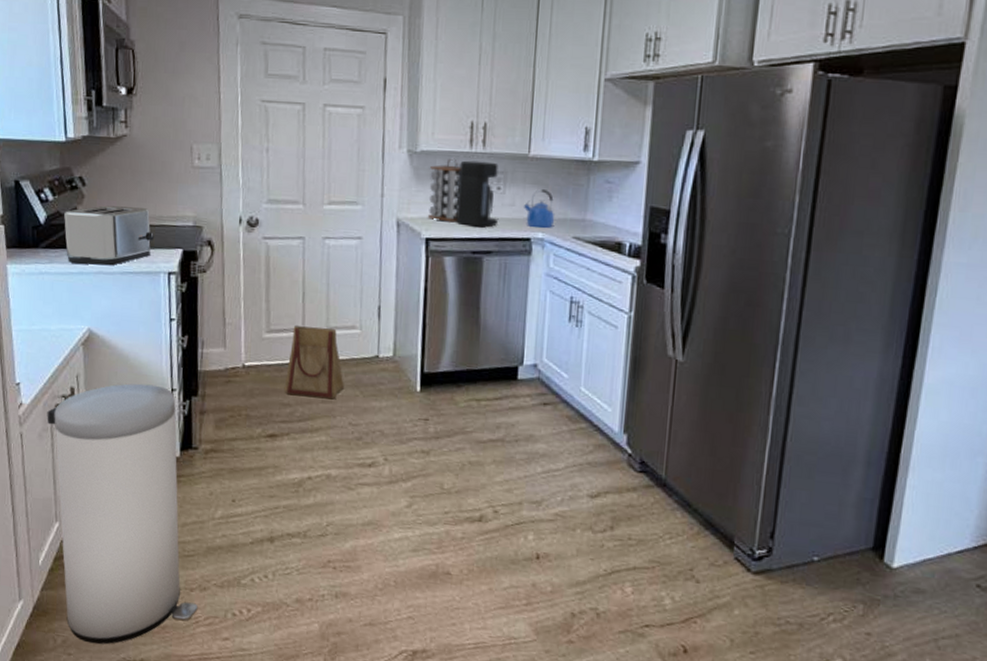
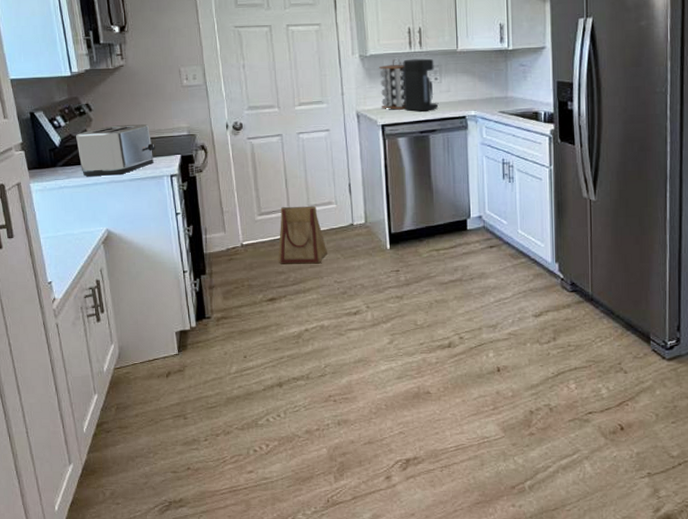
pedal bin: present [47,383,198,644] -> none [78,269,224,492]
kettle: present [523,188,555,228] -> none [457,75,484,107]

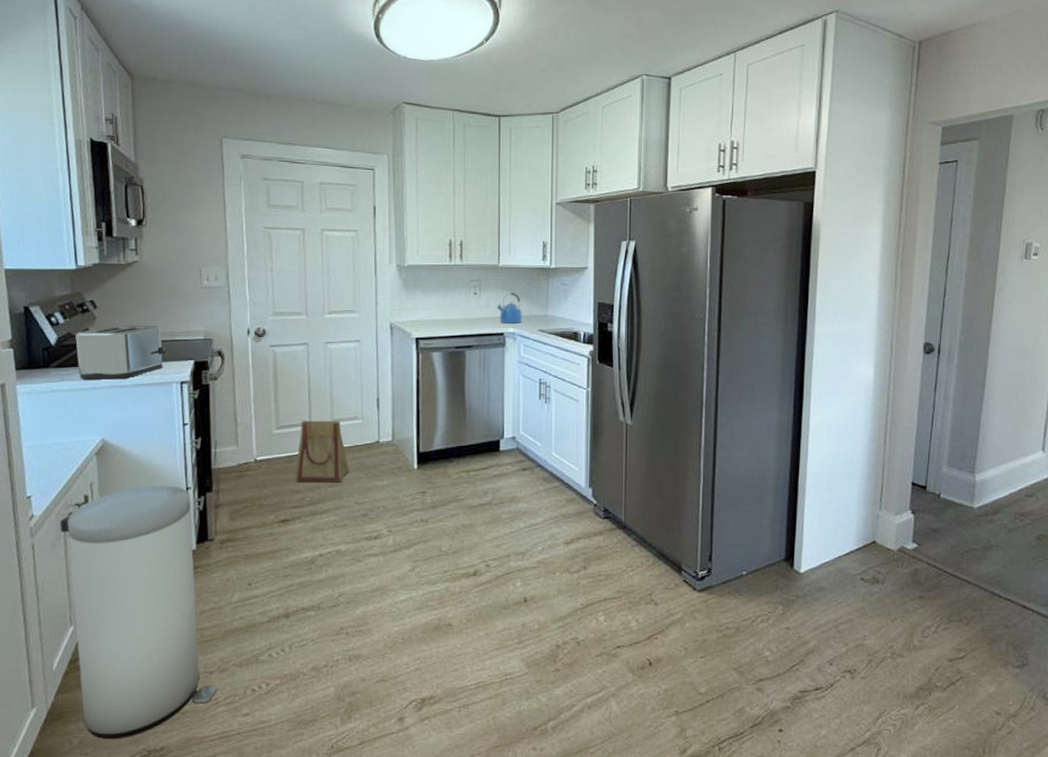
pedal bin: none [78,269,224,492] -> present [60,485,218,740]
spice rack: present [379,58,407,110] -> none [417,270,443,323]
coffee maker: present [403,58,439,112] -> none [441,272,477,326]
kettle: none [457,75,484,107] -> present [496,292,523,324]

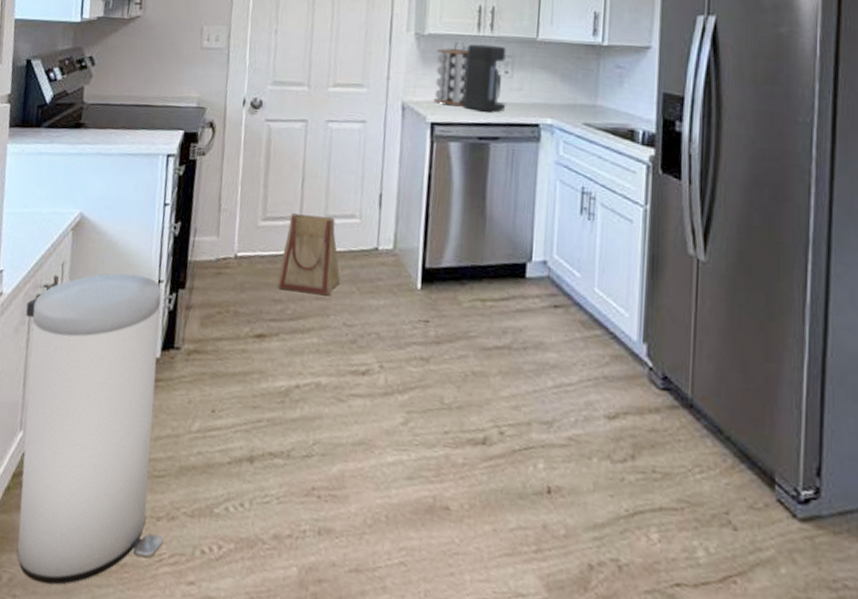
toaster: present [75,325,167,380] -> none [67,85,158,147]
spice rack: none [417,270,443,323] -> present [434,41,469,107]
coffee maker: none [441,272,477,326] -> present [462,44,506,112]
kettle: present [496,292,523,324] -> none [531,73,565,114]

